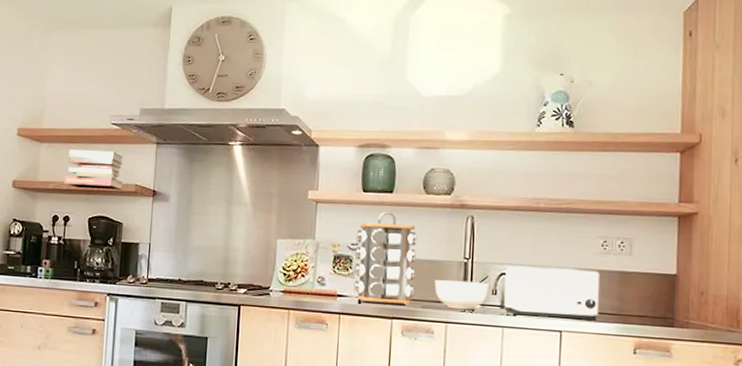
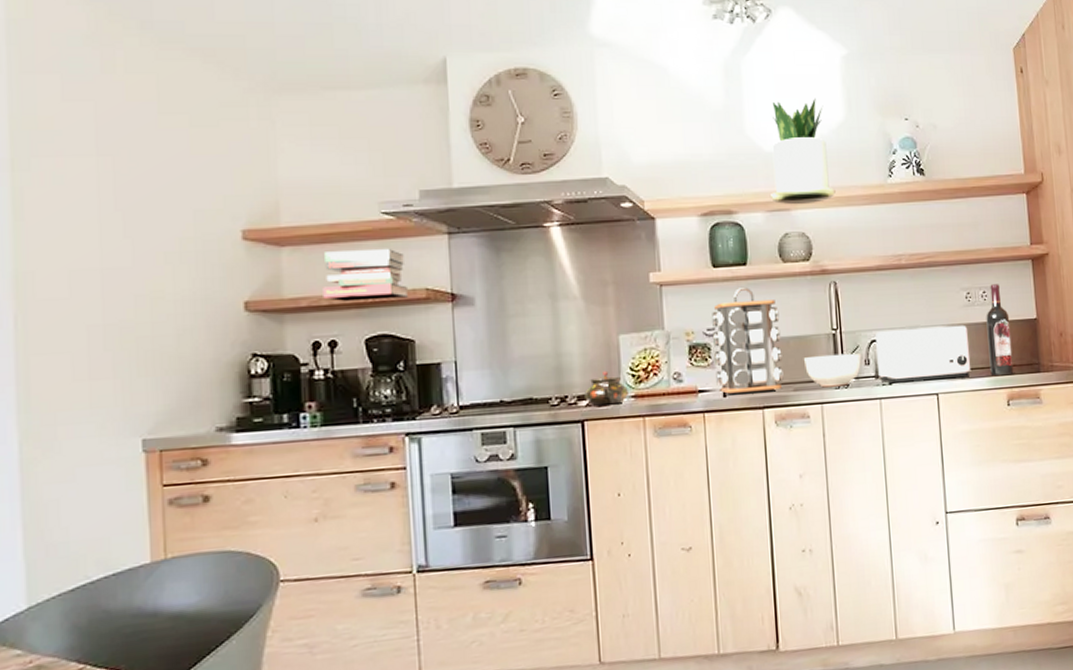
teapot: none [243,267,279,296] -> present [584,370,628,406]
planter: none [421,51,483,145] -> present [769,98,836,205]
wine bottle: none [619,236,647,325] -> present [986,284,1014,376]

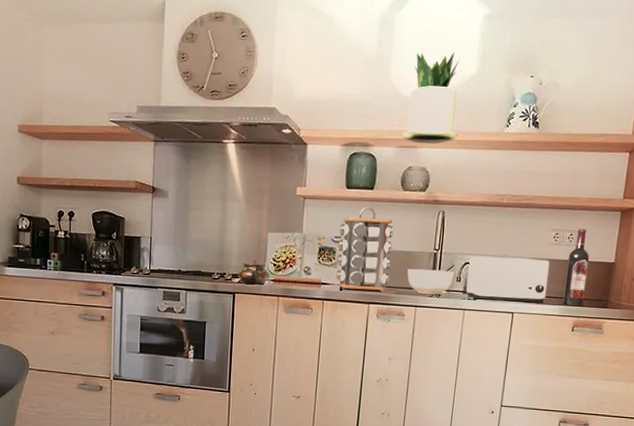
books: present [323,248,409,301] -> none [67,146,124,186]

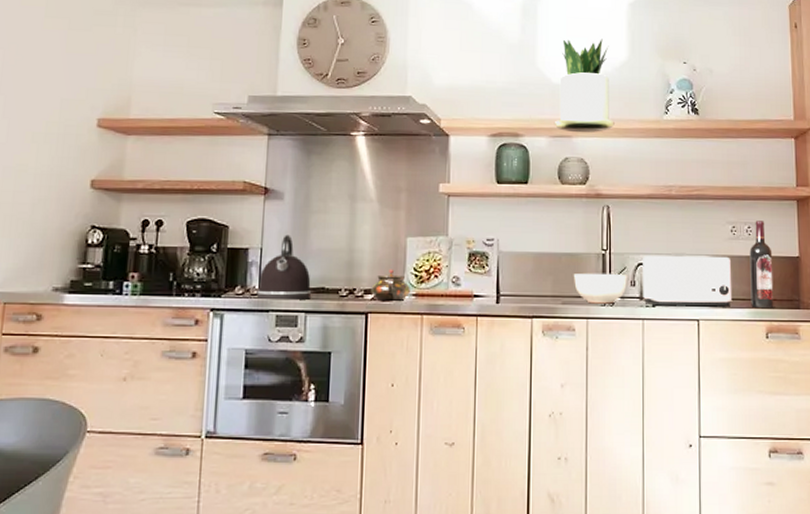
kettle: none [148,227,191,280] -> present [256,234,312,301]
spice rack: present [336,206,394,292] -> none [490,203,554,303]

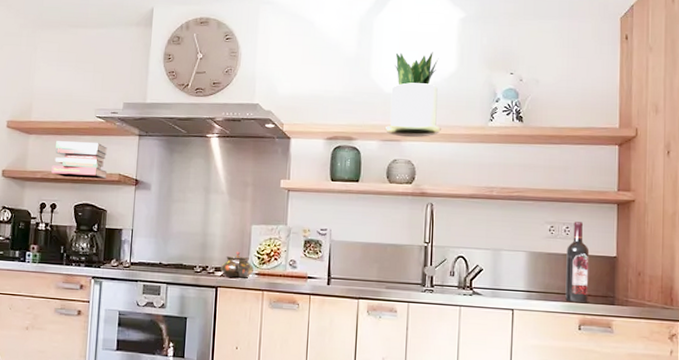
books: none [156,143,229,188] -> present [51,141,108,179]
kettle: present [256,234,312,301] -> none [128,219,172,274]
bowl: present [573,272,628,304] -> none [397,262,448,291]
toaster: present [643,255,733,307] -> none [461,249,548,299]

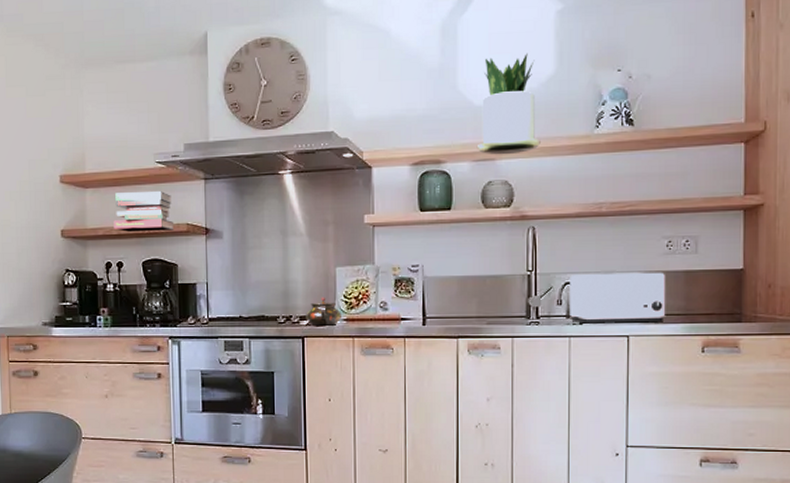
toaster: none [461,249,548,299] -> present [570,272,666,324]
wine bottle: present [565,221,590,303] -> none [686,233,713,323]

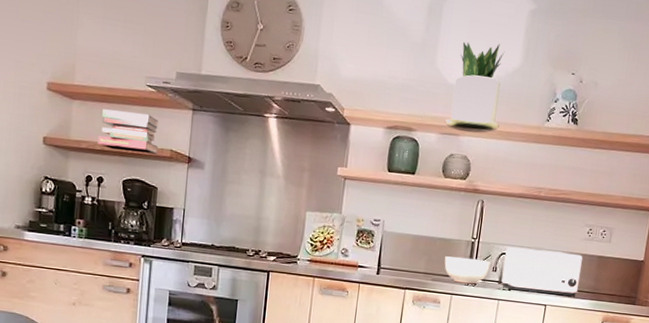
teapot: present [306,297,341,326] -> none [273,237,306,264]
bowl: none [498,293,554,323] -> present [444,256,492,285]

